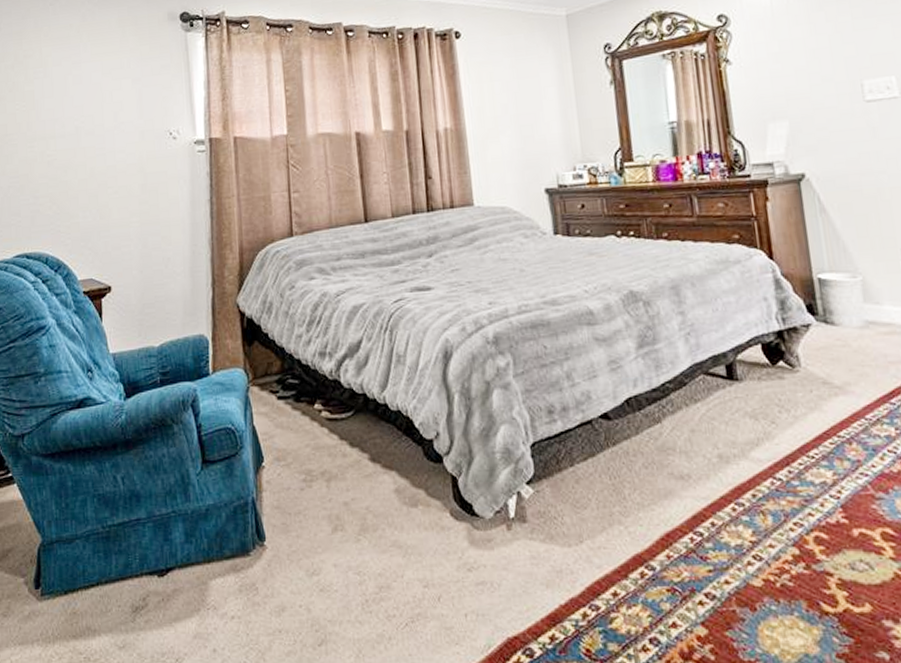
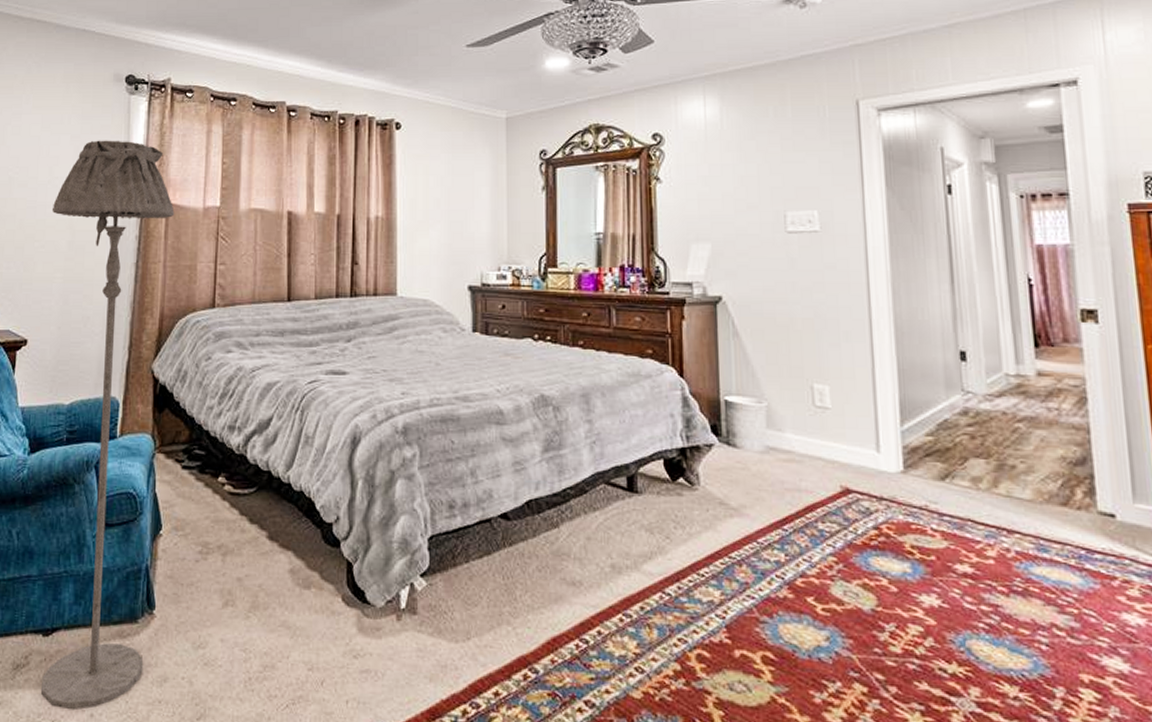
floor lamp: none [121,78,261,647] -> present [40,140,175,711]

